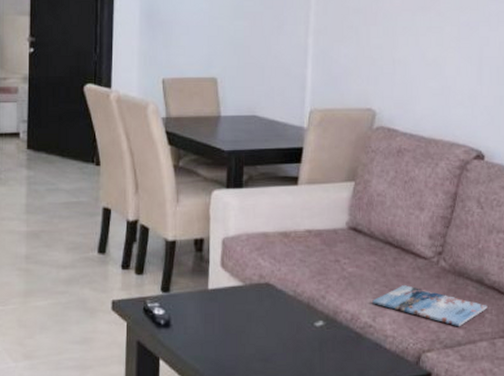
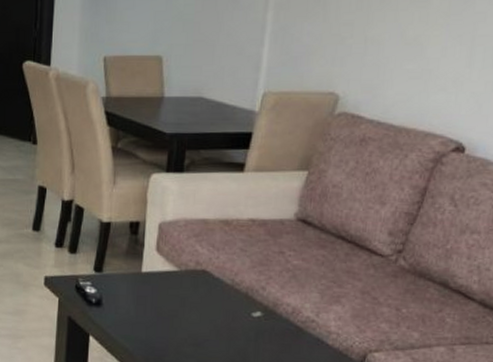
magazine: present [372,285,488,327] -> none [317,282,450,330]

